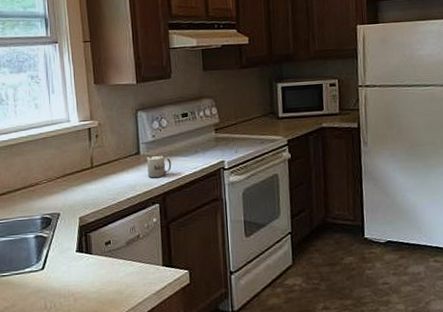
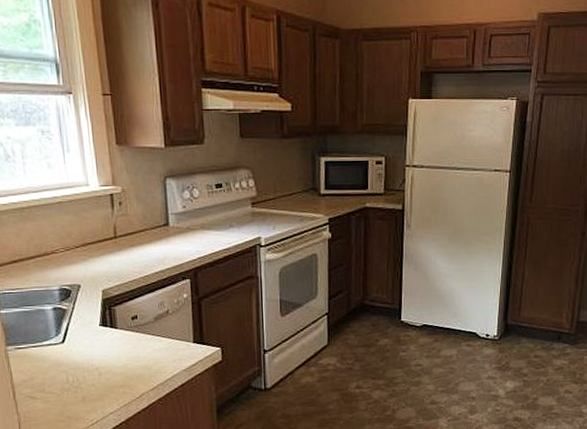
mug: present [146,156,172,178] -> none [175,228,204,252]

